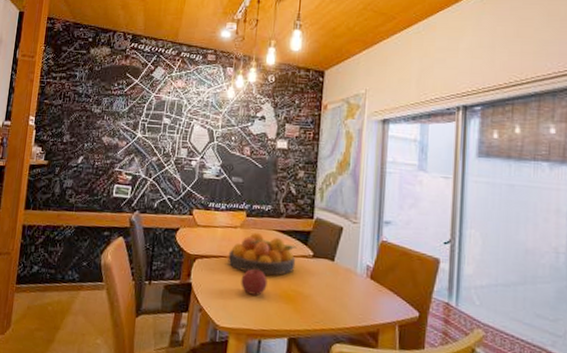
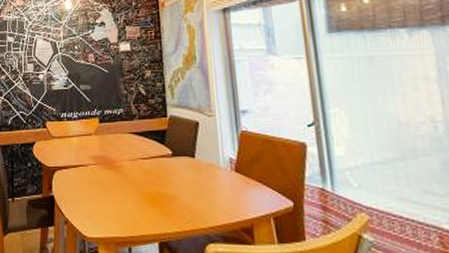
fruit bowl: present [228,232,297,276] -> none [86,137,156,180]
fruit: present [241,268,268,296] -> none [103,174,130,201]

